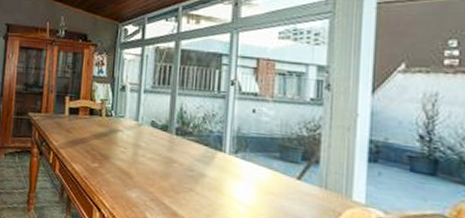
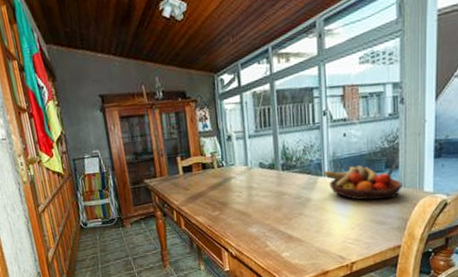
fruit bowl: none [224,146,323,200] -> present [323,165,402,201]

